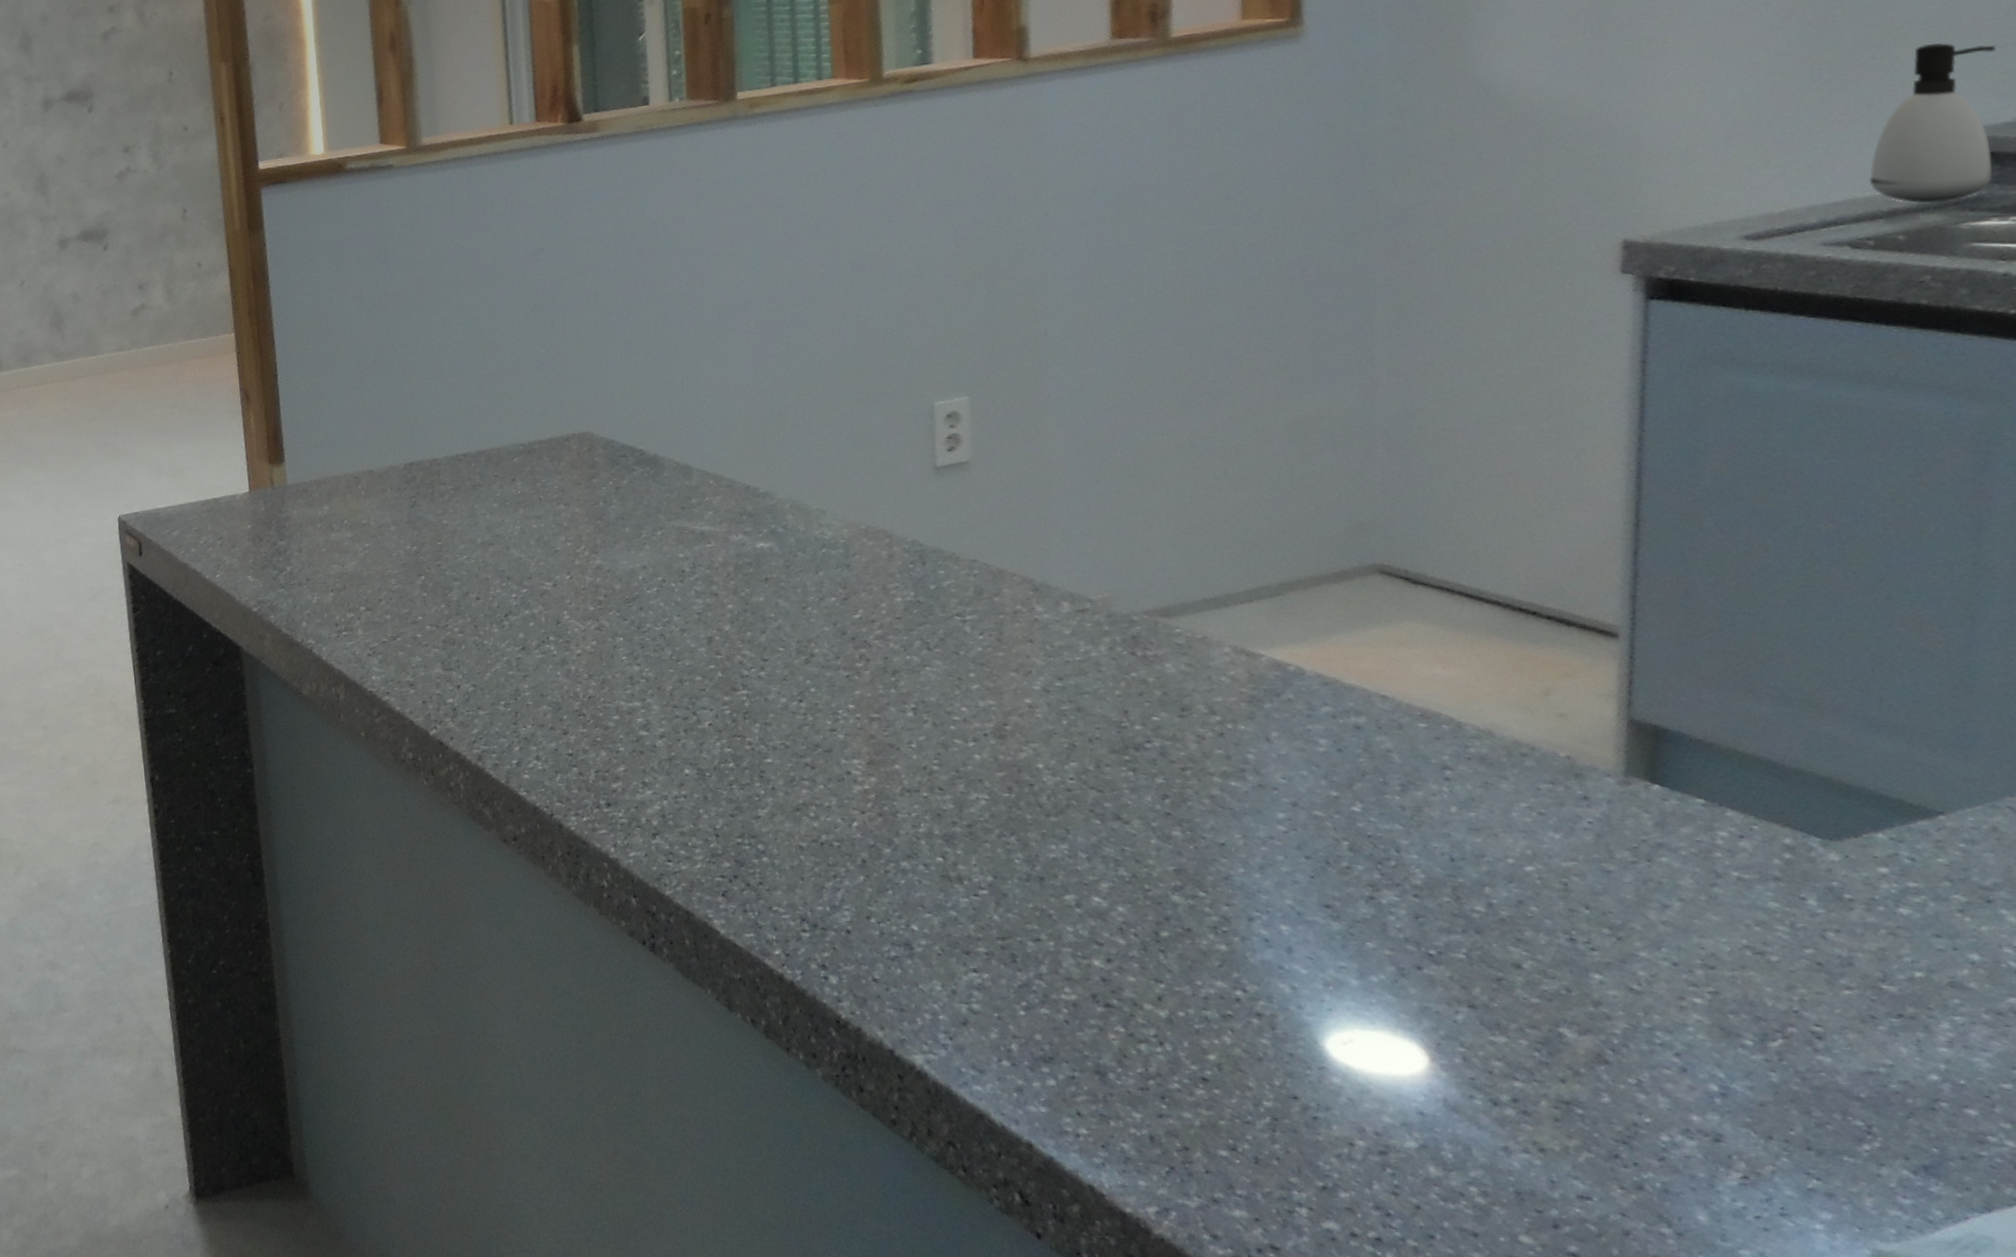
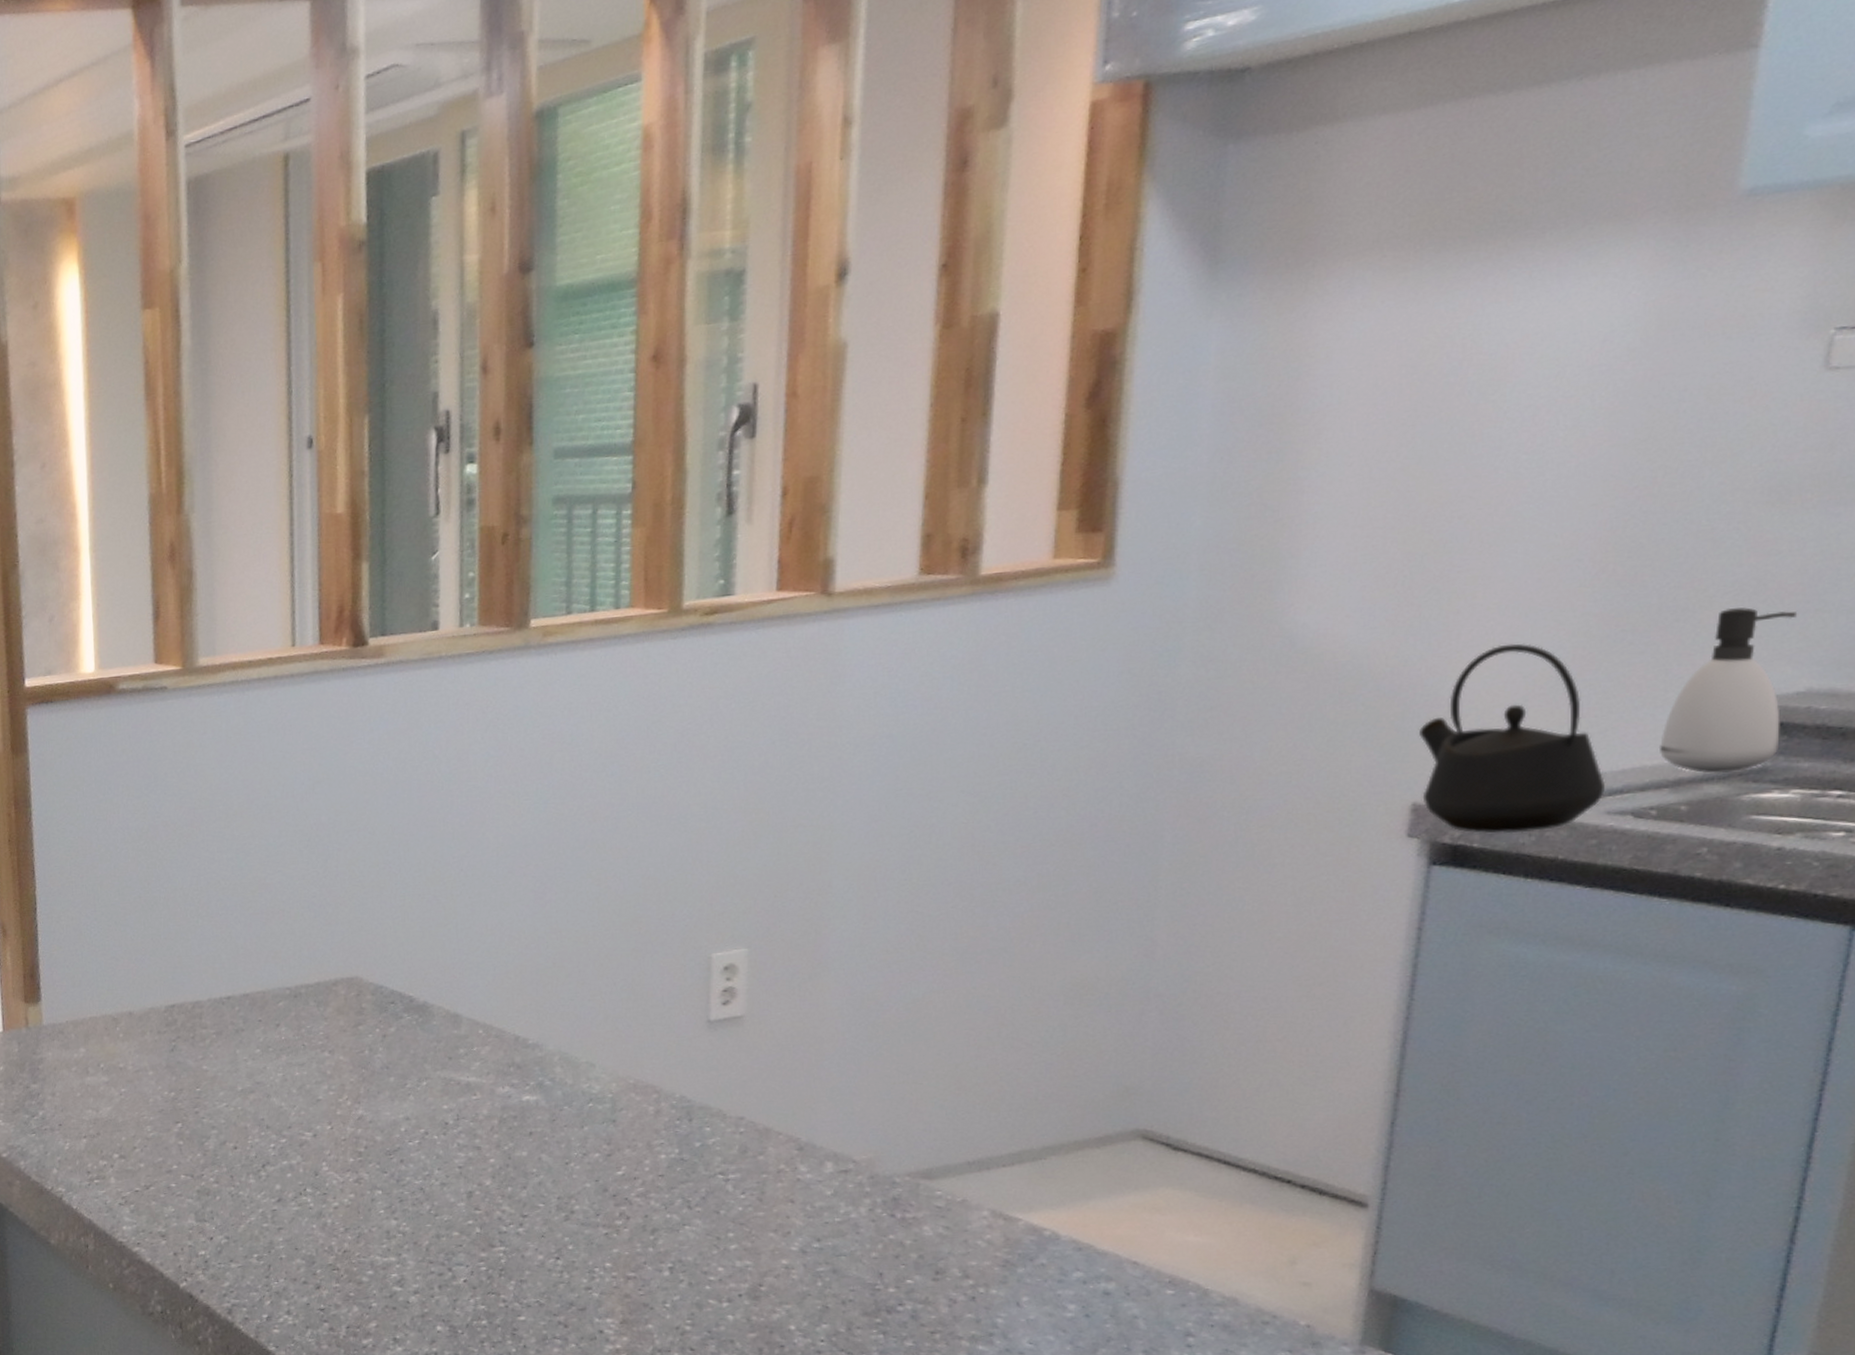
kettle: none [1622,84,1819,268] -> present [1418,643,1606,834]

